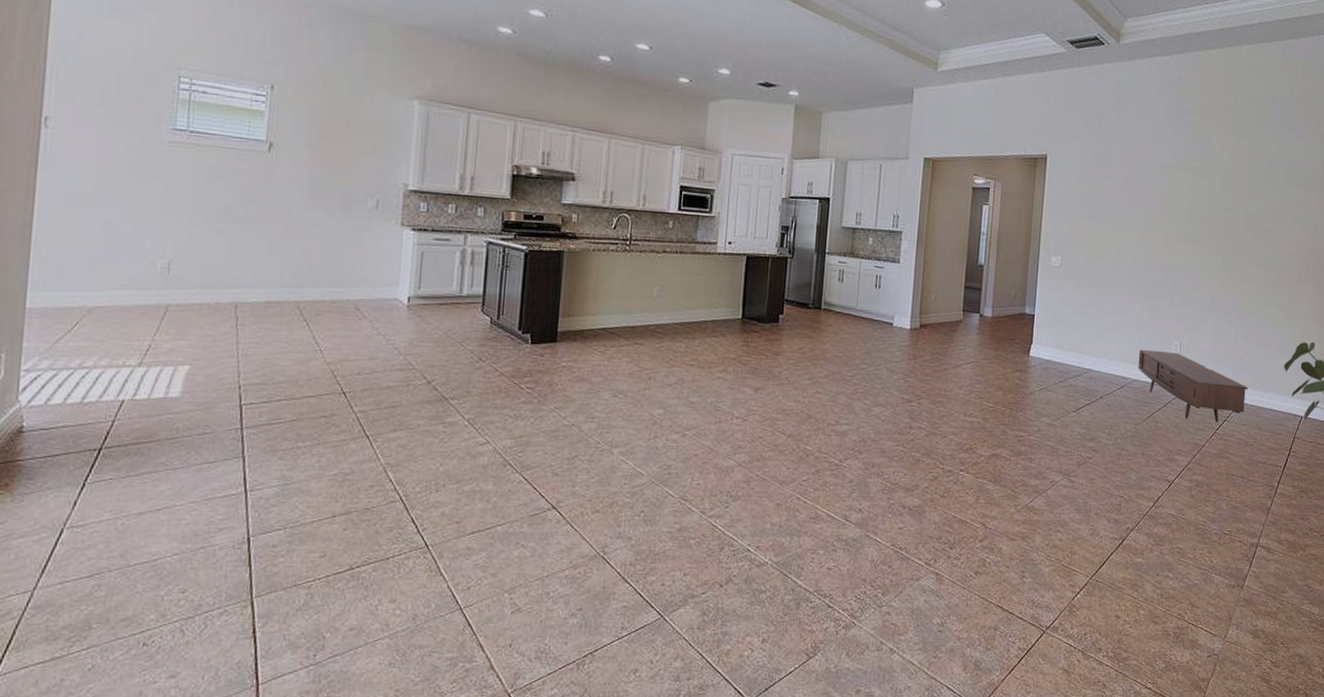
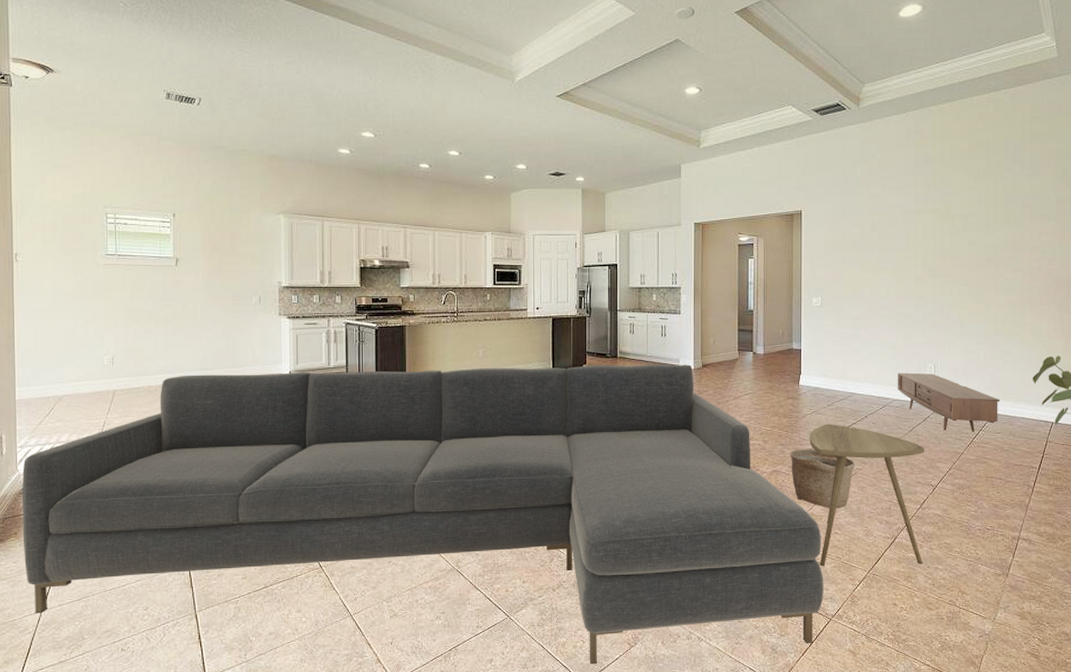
sofa: none [15,292,1042,679] -> present [21,364,824,665]
basket: none [1012,430,1086,503] -> present [790,449,855,509]
side table: none [1036,403,1163,570] -> present [809,423,925,567]

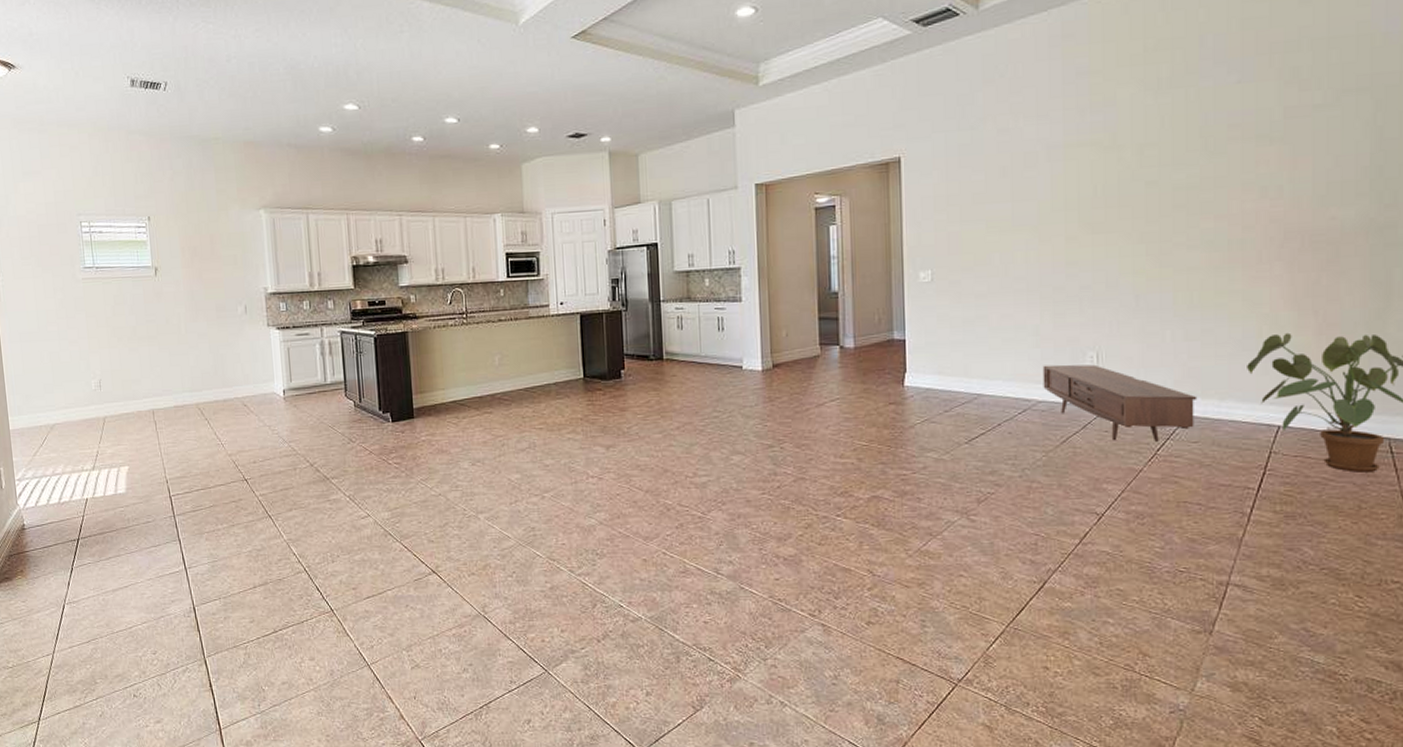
sofa: present [21,364,824,665] -> none [22,364,946,730]
basket: present [790,449,855,509] -> none [894,468,986,545]
side table: present [809,423,925,567] -> none [920,435,1085,618]

